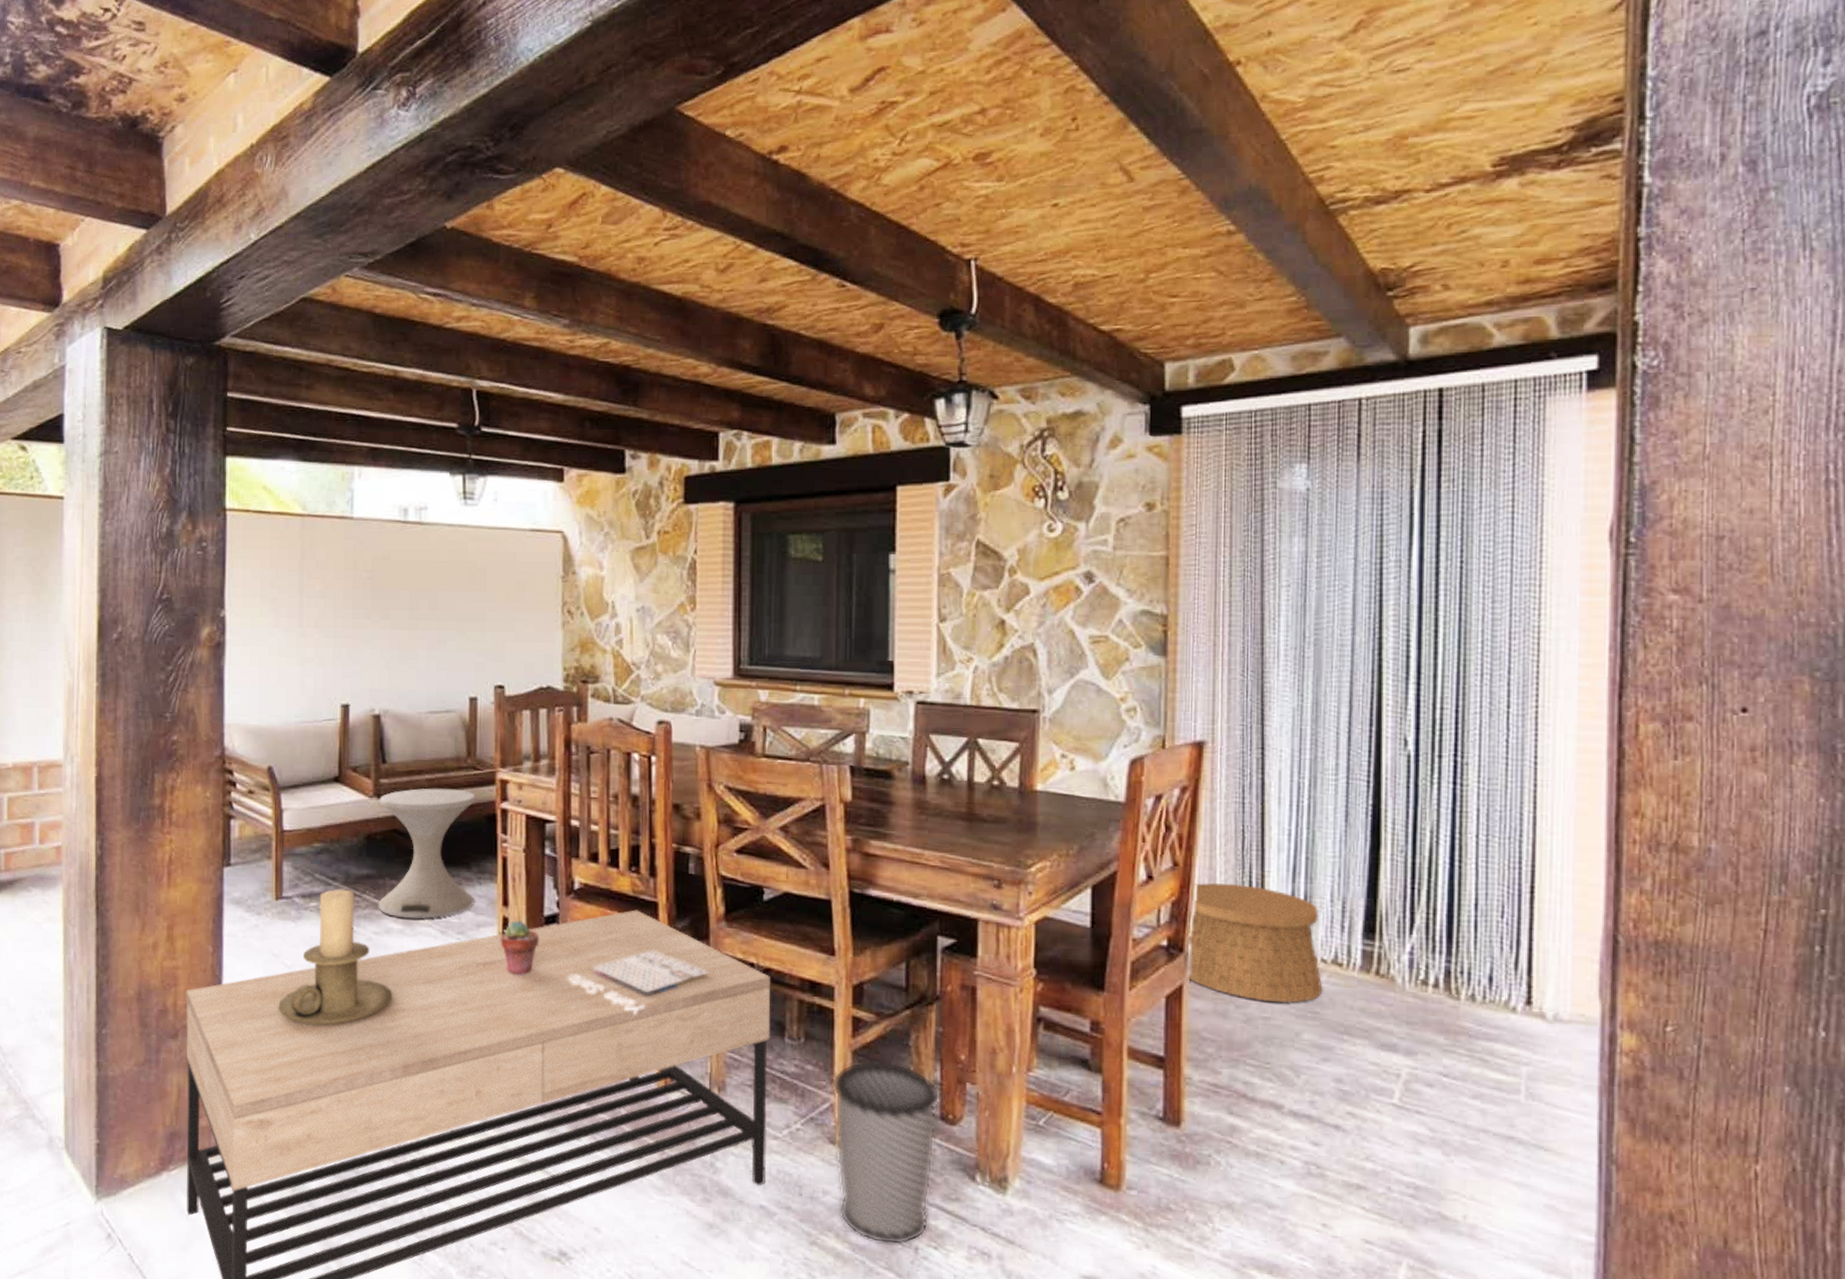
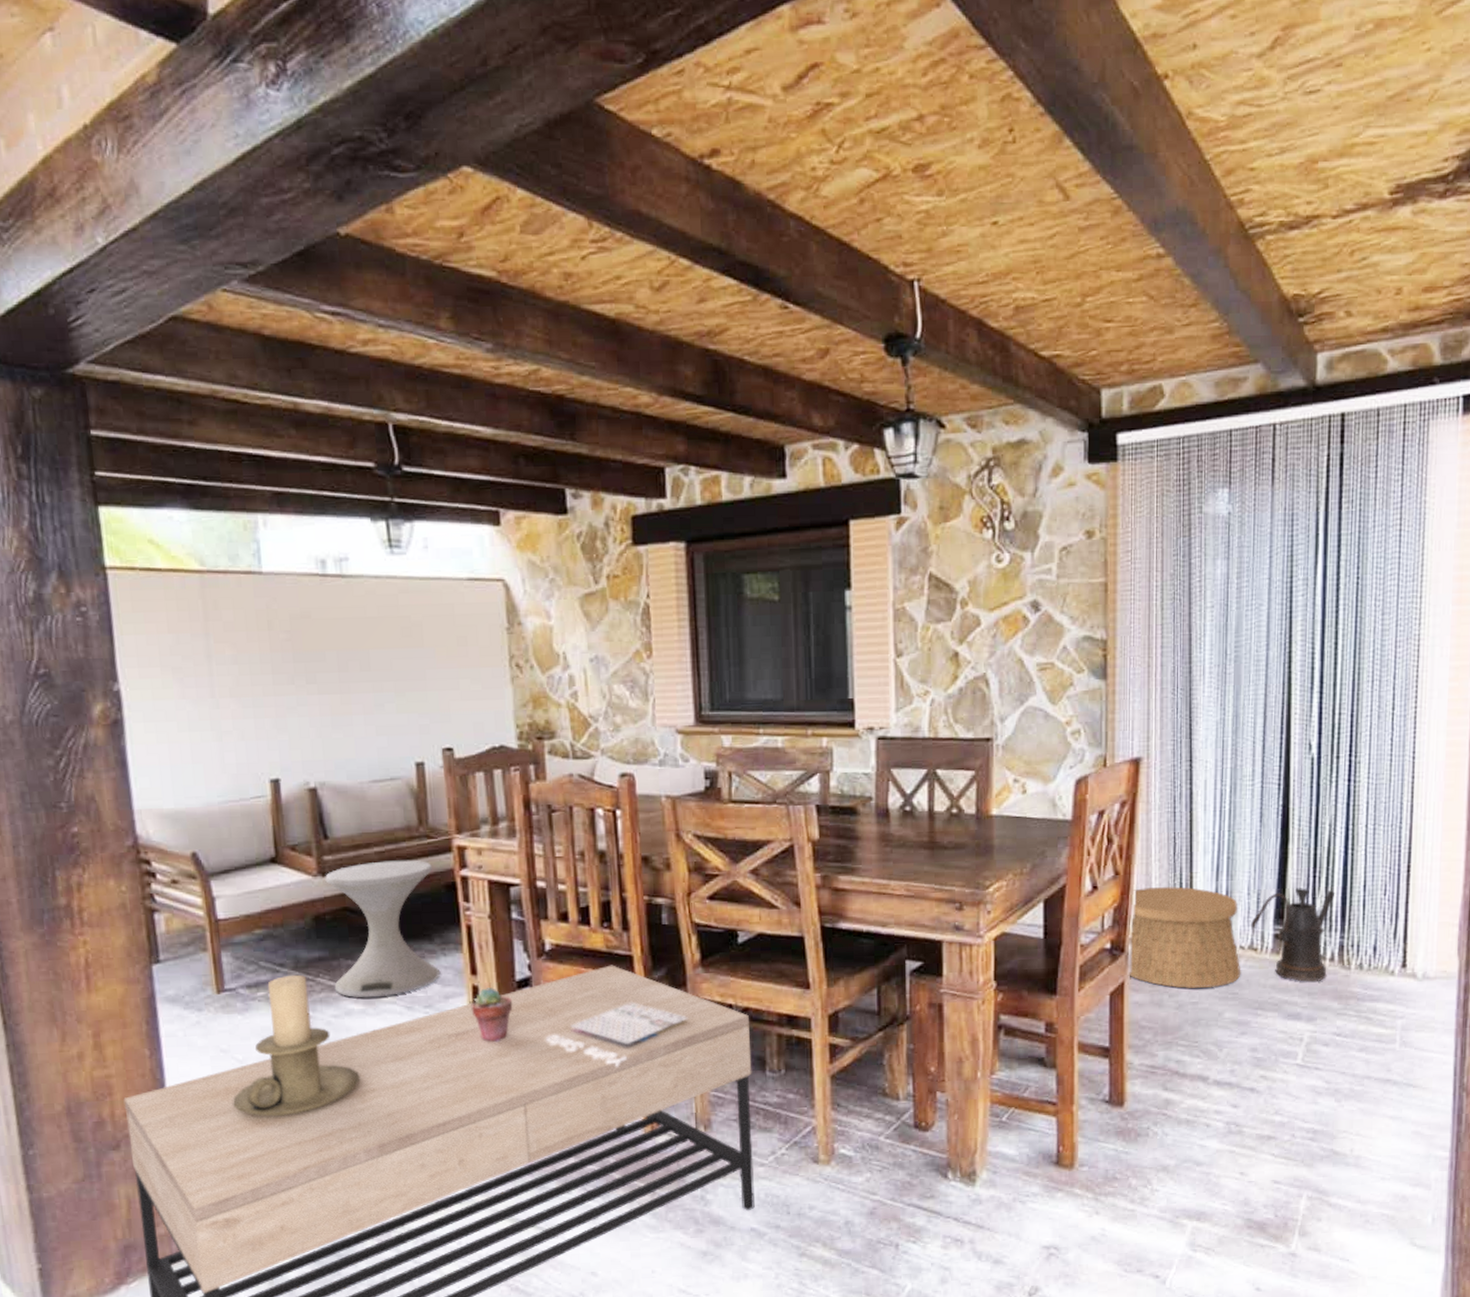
wastebasket: present [831,1060,940,1245] -> none [812,1081,913,1246]
watering can: none [1335,899,1439,1010] -> present [1251,888,1335,982]

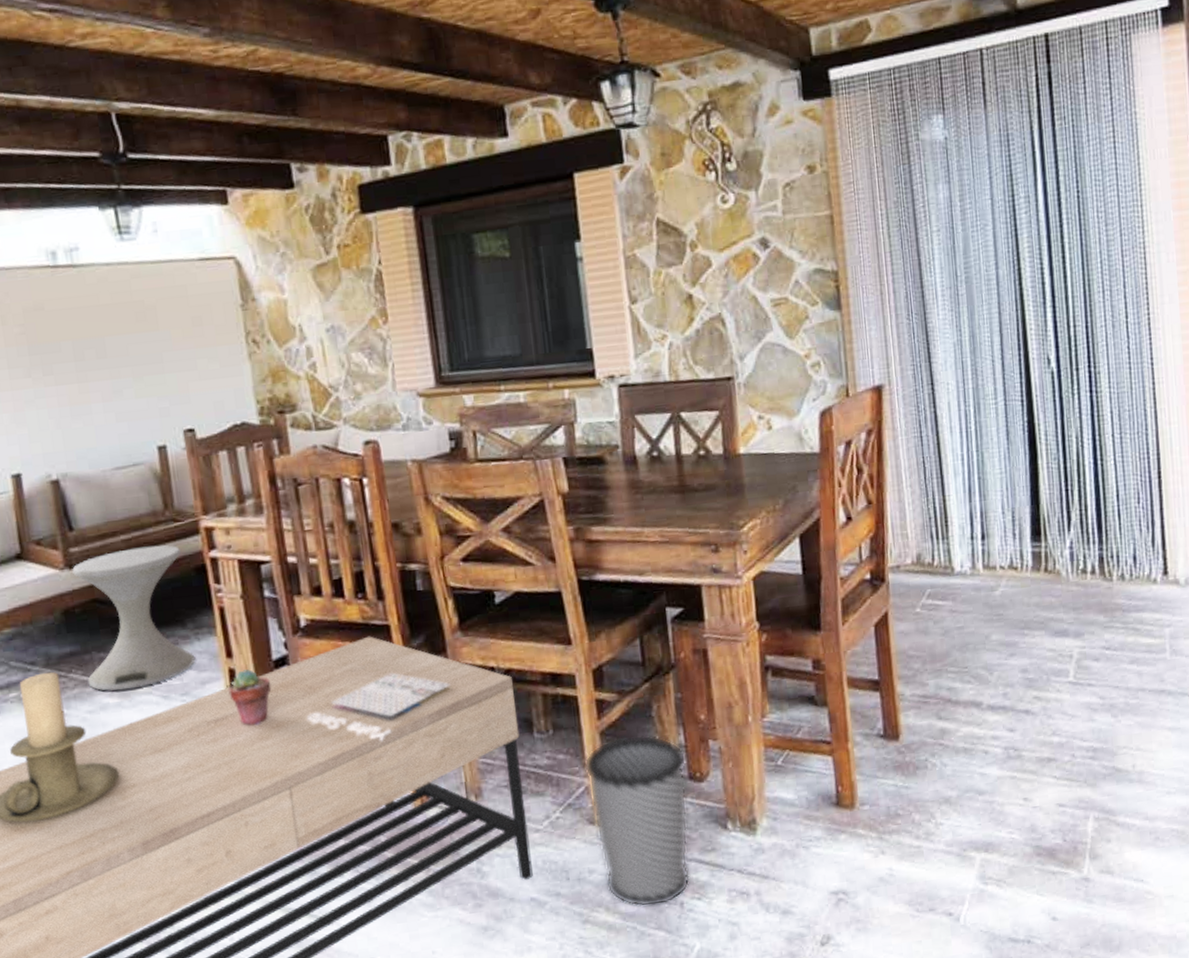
wastebasket: none [812,1081,913,1246] -> present [583,734,690,907]
basket: present [1129,887,1241,988] -> none [887,511,1004,614]
watering can: present [1251,888,1335,982] -> none [1008,502,1090,597]

